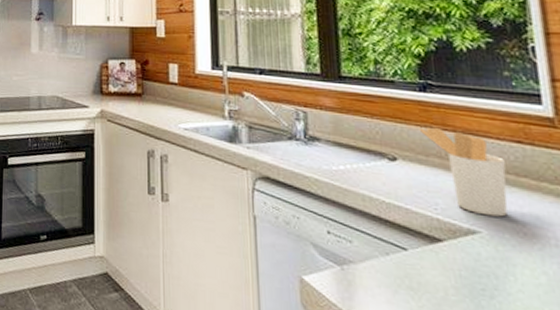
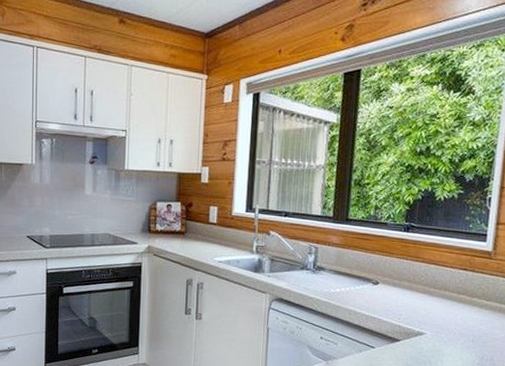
utensil holder: present [419,127,508,217] -> none [398,259,453,323]

